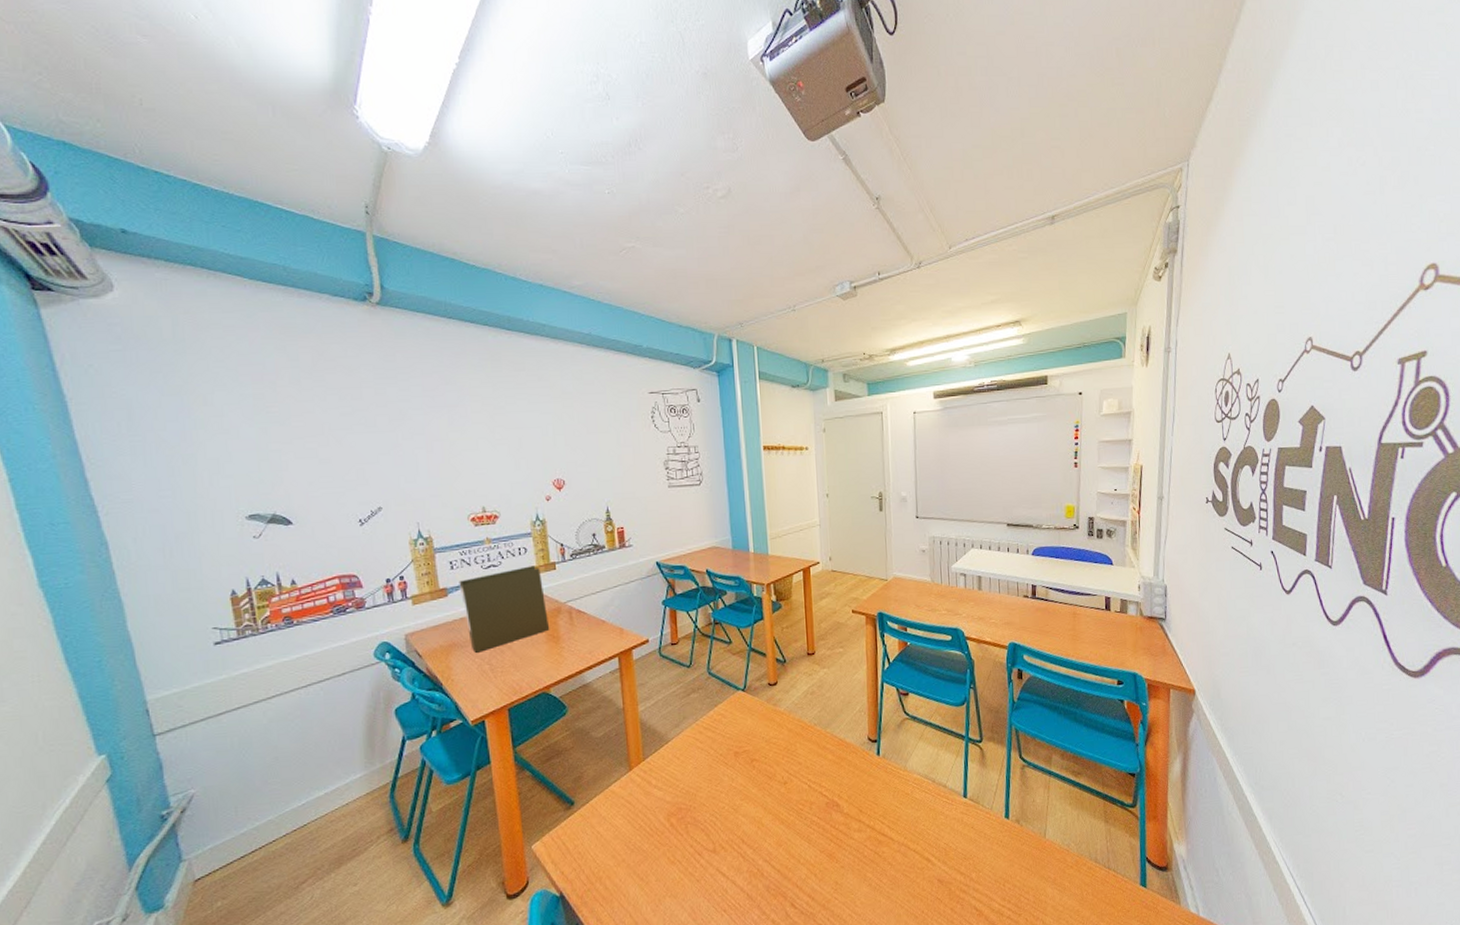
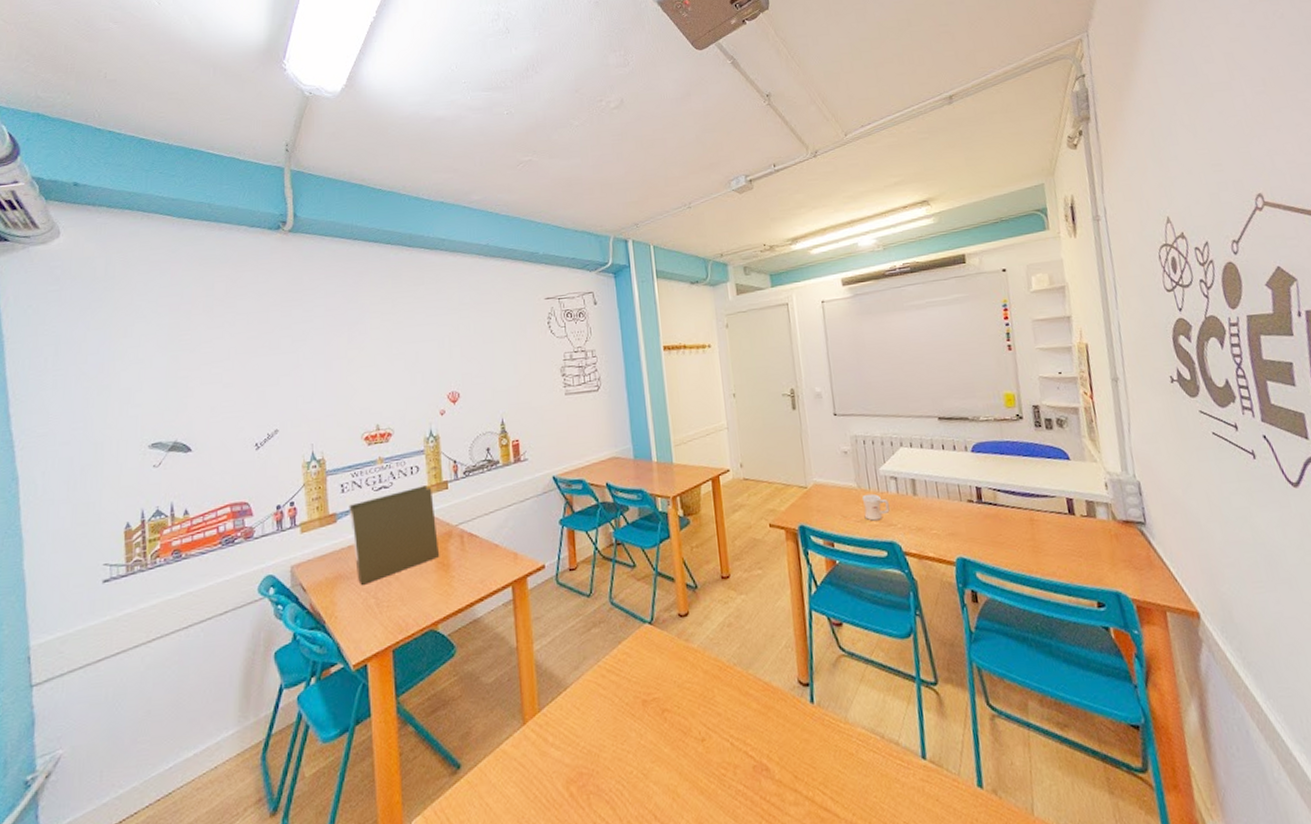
mug: none [934,587,957,610] -> present [861,493,890,521]

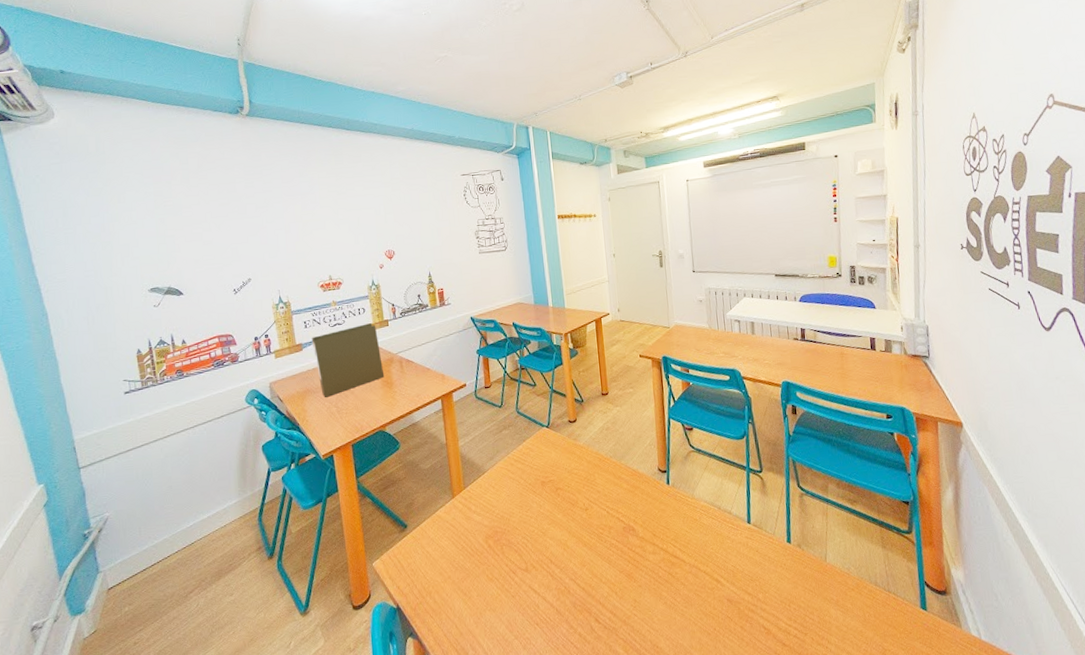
mug: present [861,493,890,521] -> none [712,333,733,353]

